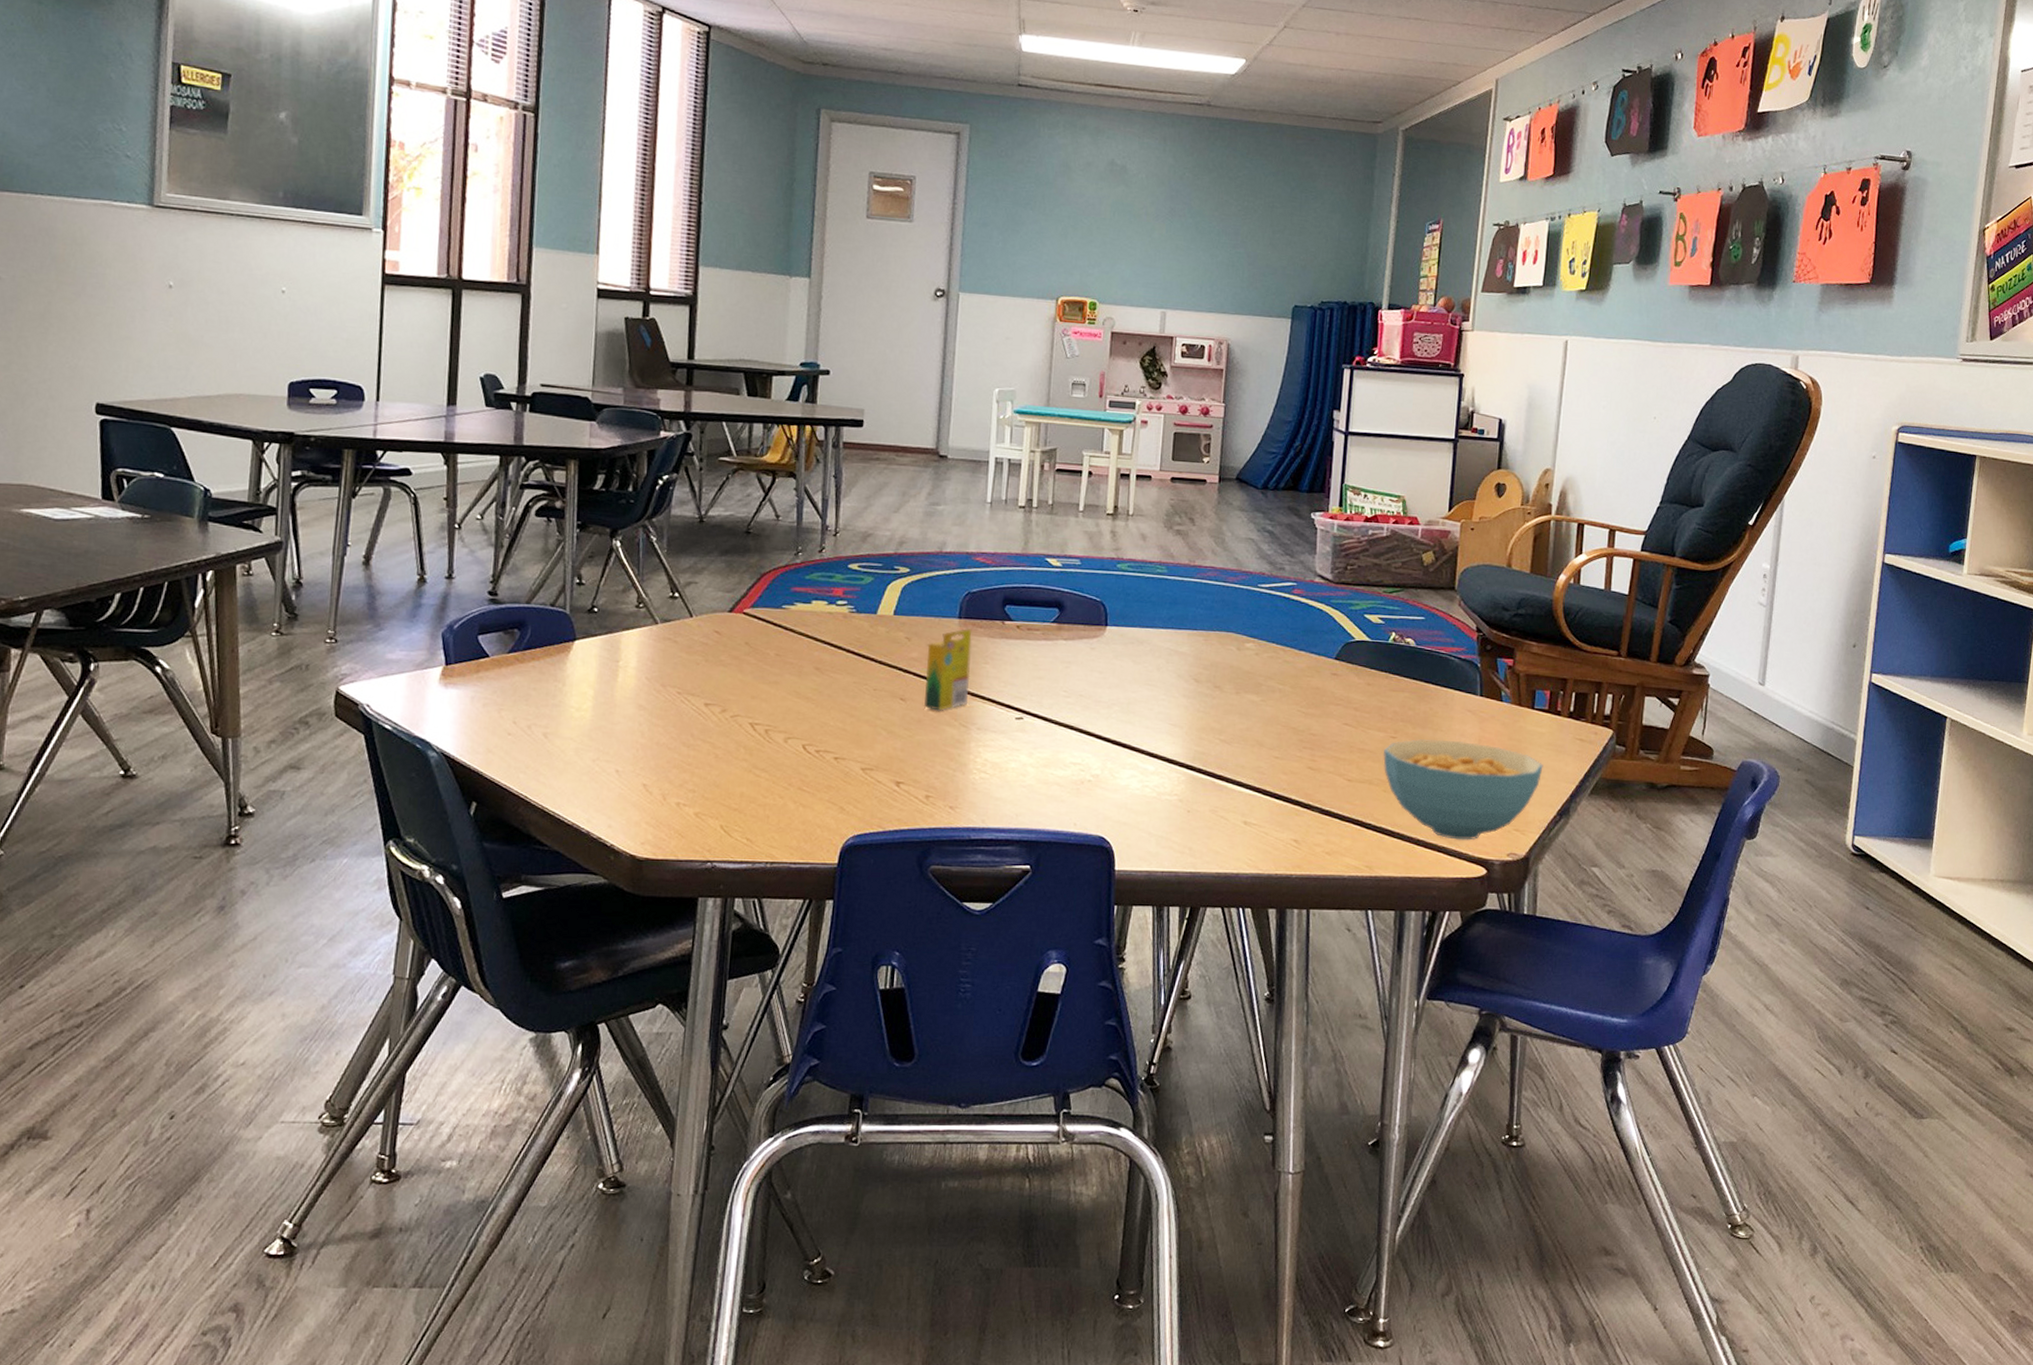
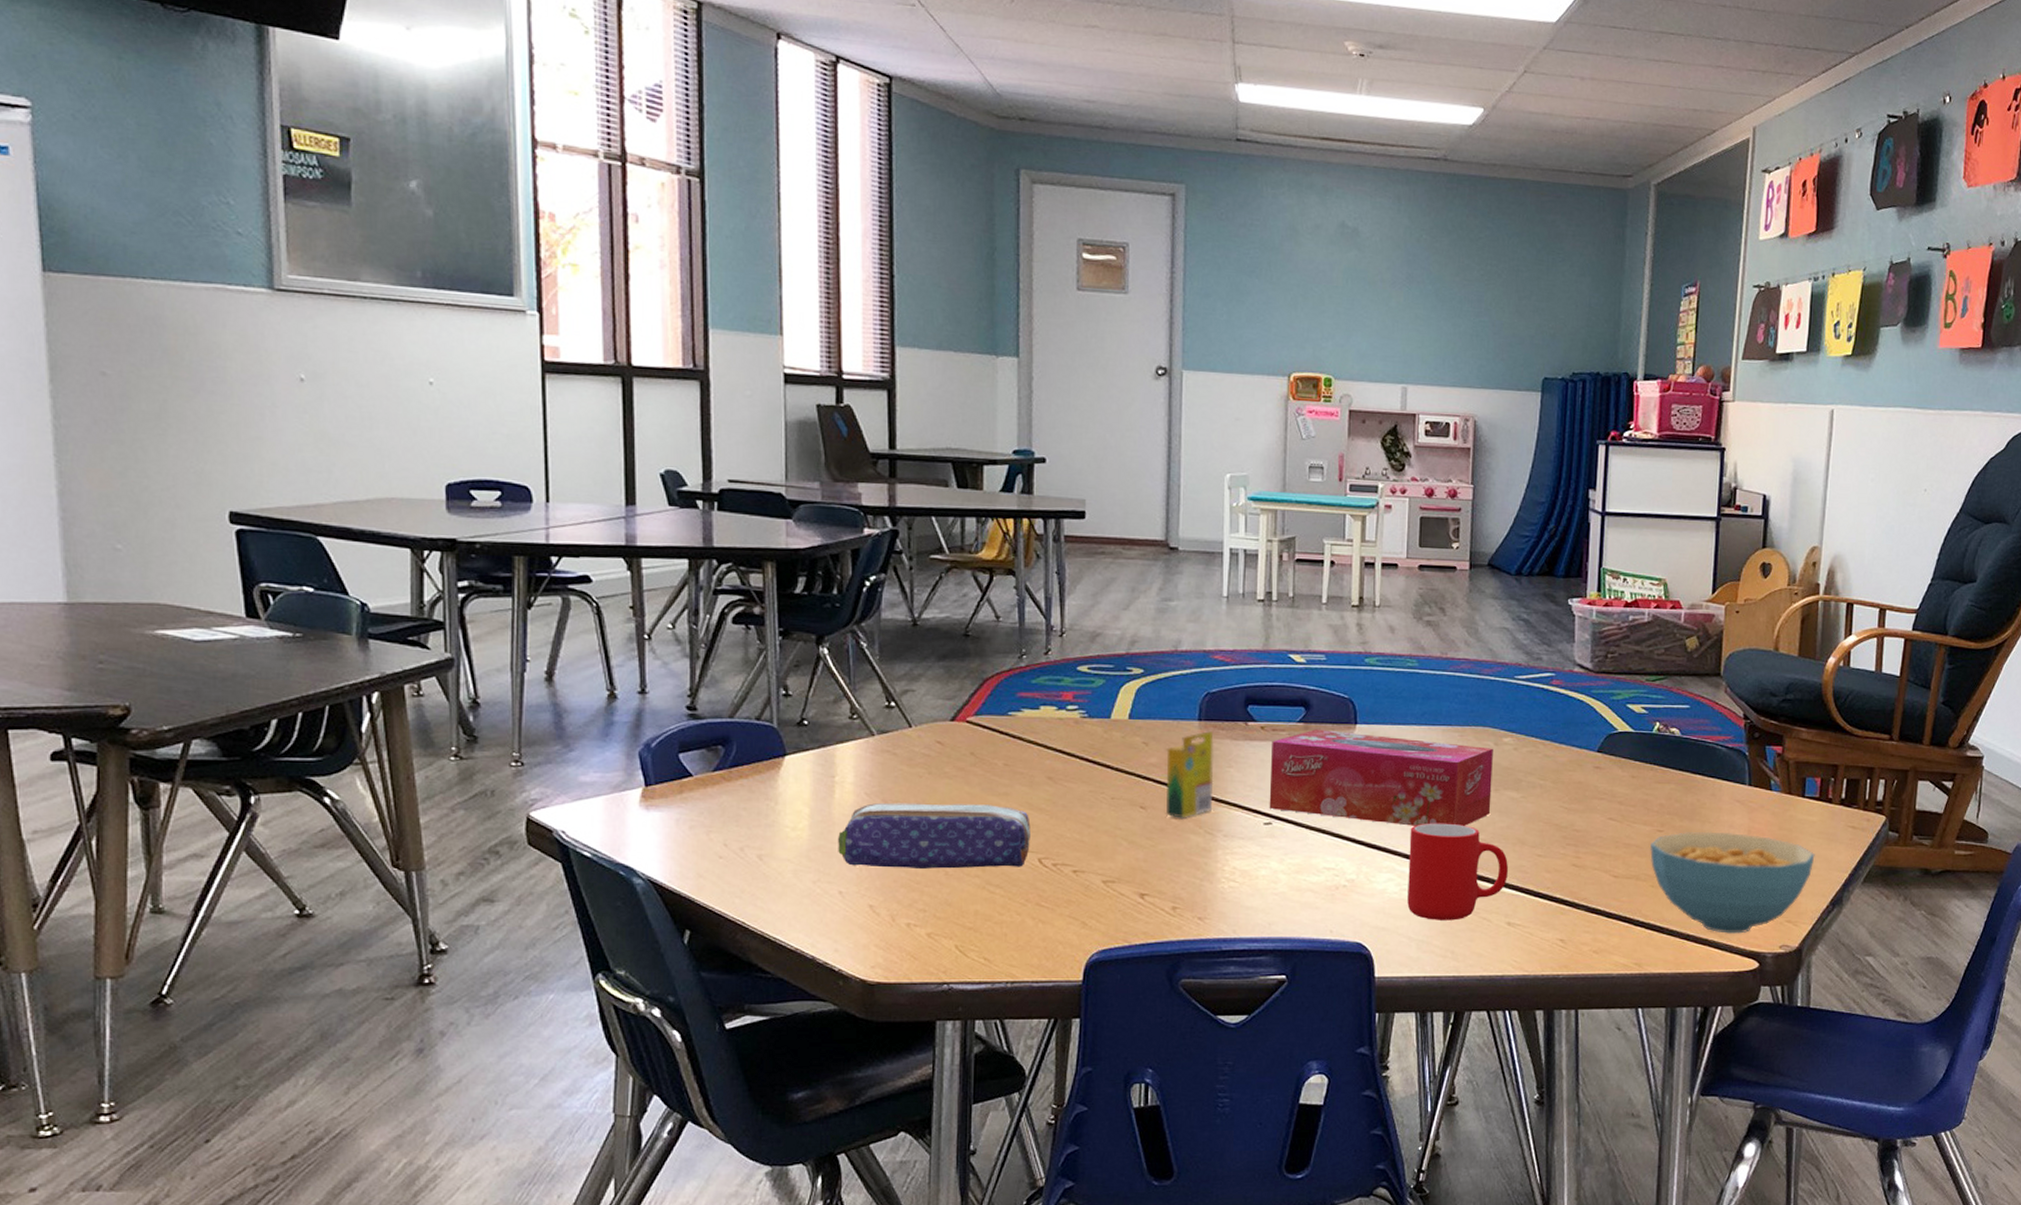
pencil case: none [617,687,797,753] -> present [838,802,1031,869]
tissue box: none [1021,630,1236,727] -> present [1269,729,1493,826]
cup: none [1148,722,1246,818] -> present [1407,823,1508,921]

